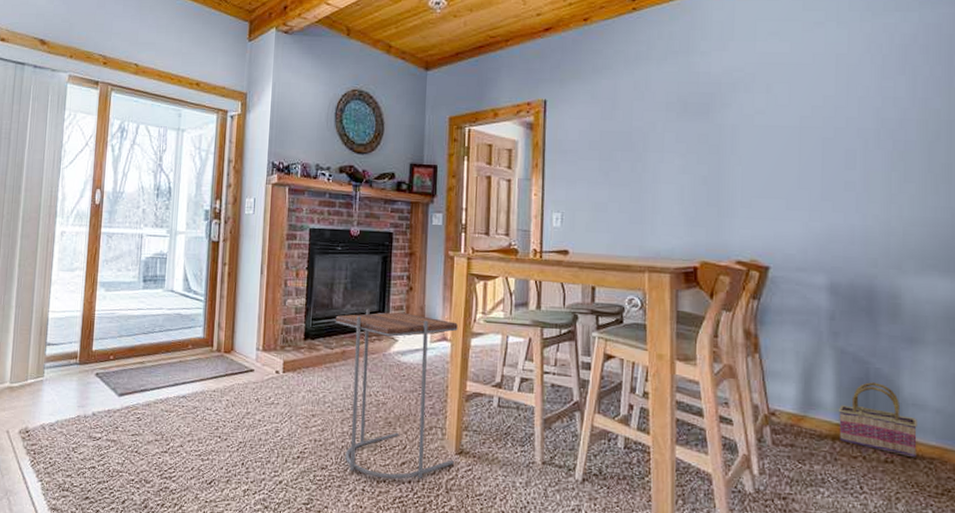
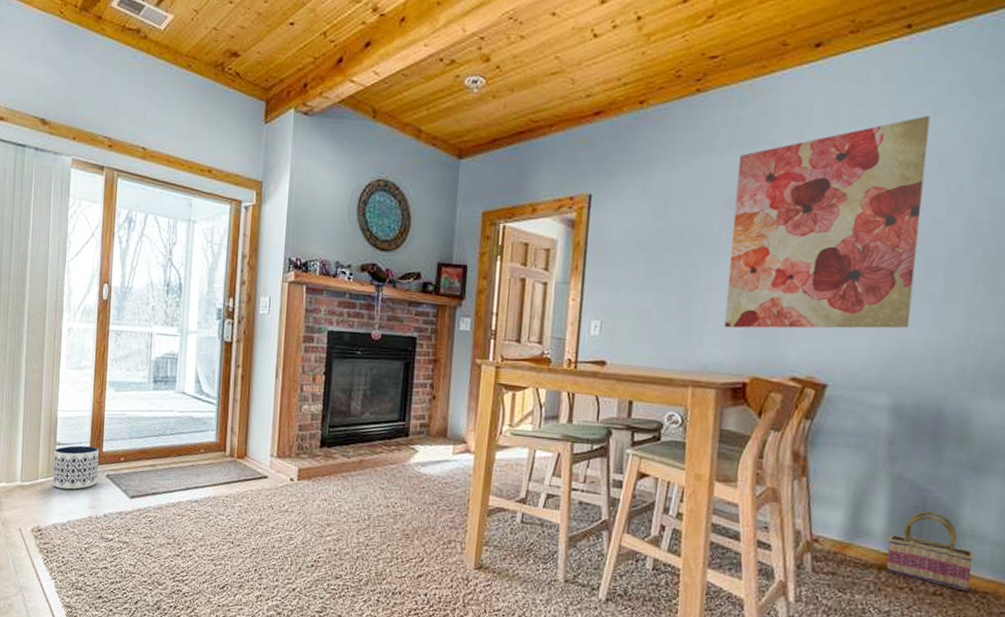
planter: none [41,345,89,390] -> present [52,445,100,490]
side table: present [335,308,458,480] -> none [353,417,483,592]
wall art: none [672,28,837,218] -> present [724,115,931,329]

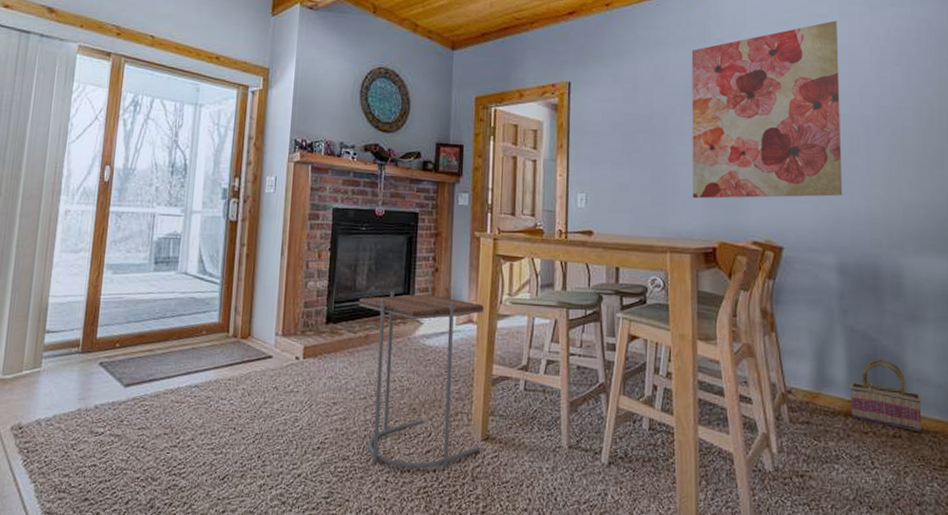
planter: present [52,445,100,490] -> none [38,332,93,381]
side table: none [353,417,483,592] -> present [358,290,484,469]

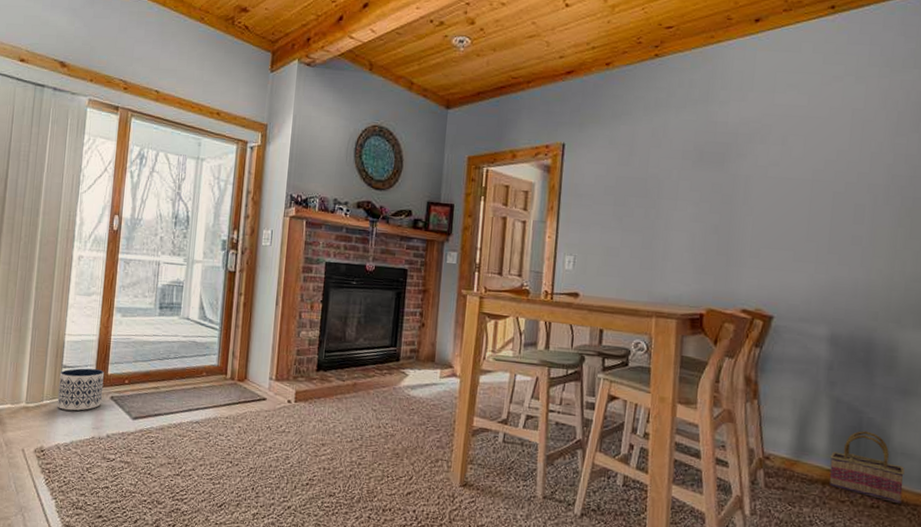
planter: none [38,332,93,381] -> present [57,368,105,411]
side table: present [358,290,484,469] -> none [347,342,468,509]
wall art: present [691,20,843,199] -> none [683,83,853,267]

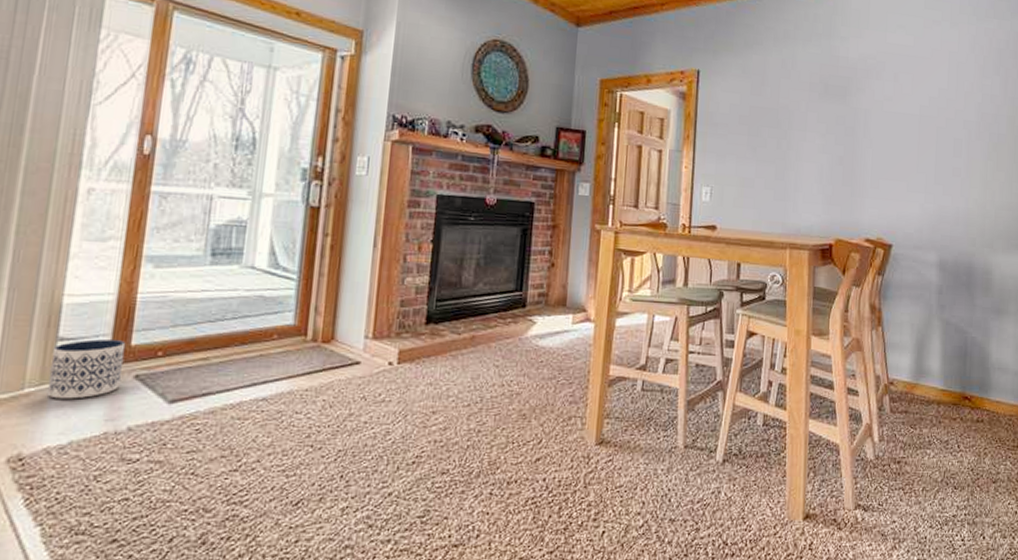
basket: present [829,430,905,505] -> none [942,350,1001,416]

